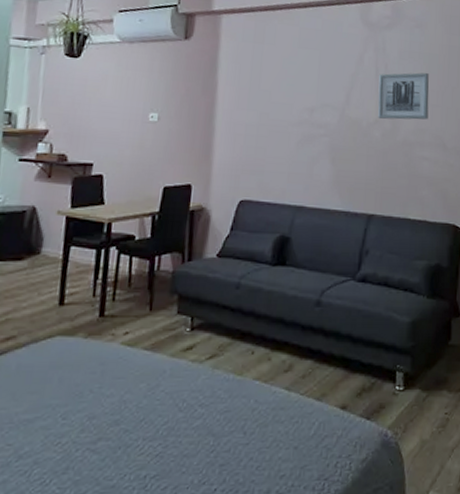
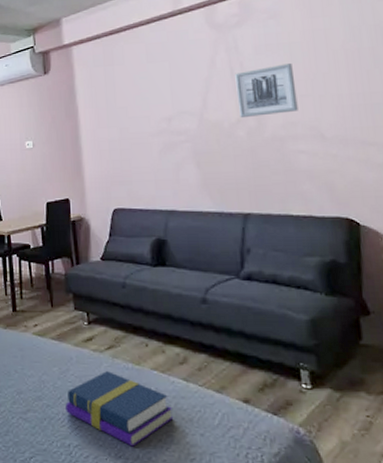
book: none [147,384,270,470] -> present [65,371,174,447]

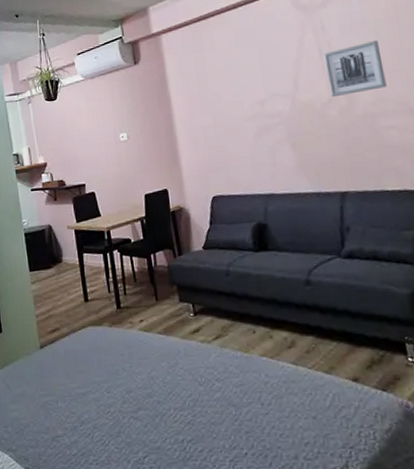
book: present [65,371,174,447] -> none [176,362,286,436]

